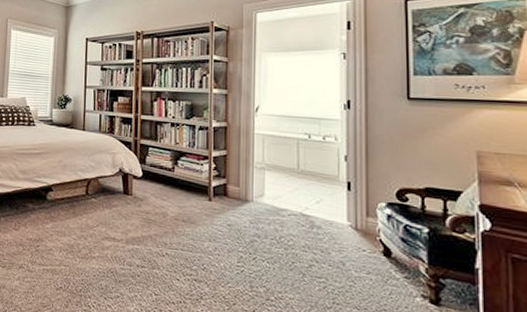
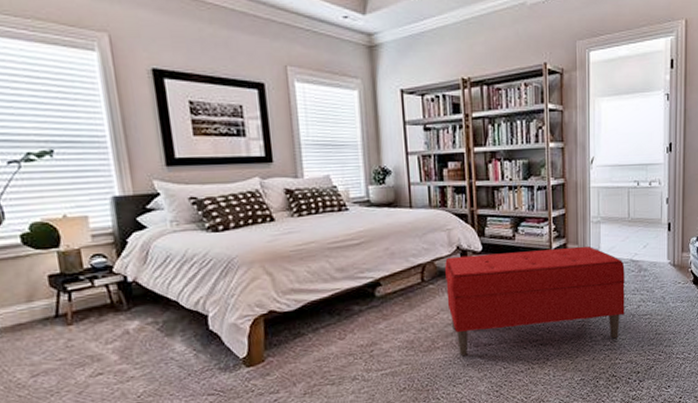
bench: none [106,177,293,296] -> present [445,246,625,356]

